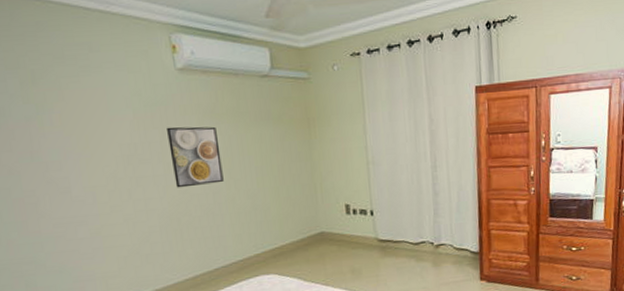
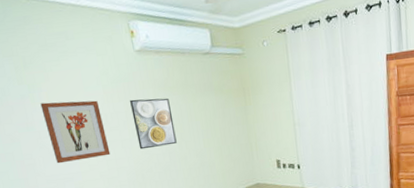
wall art: none [50,126,139,203] -> present [40,100,111,164]

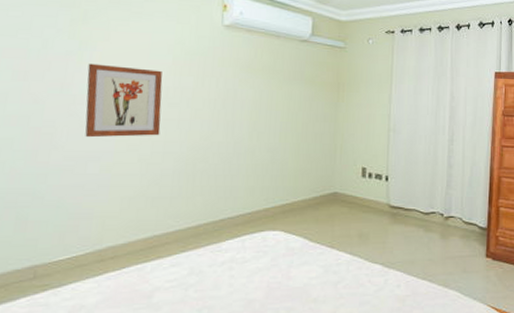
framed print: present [130,98,177,150] -> none [198,76,250,135]

